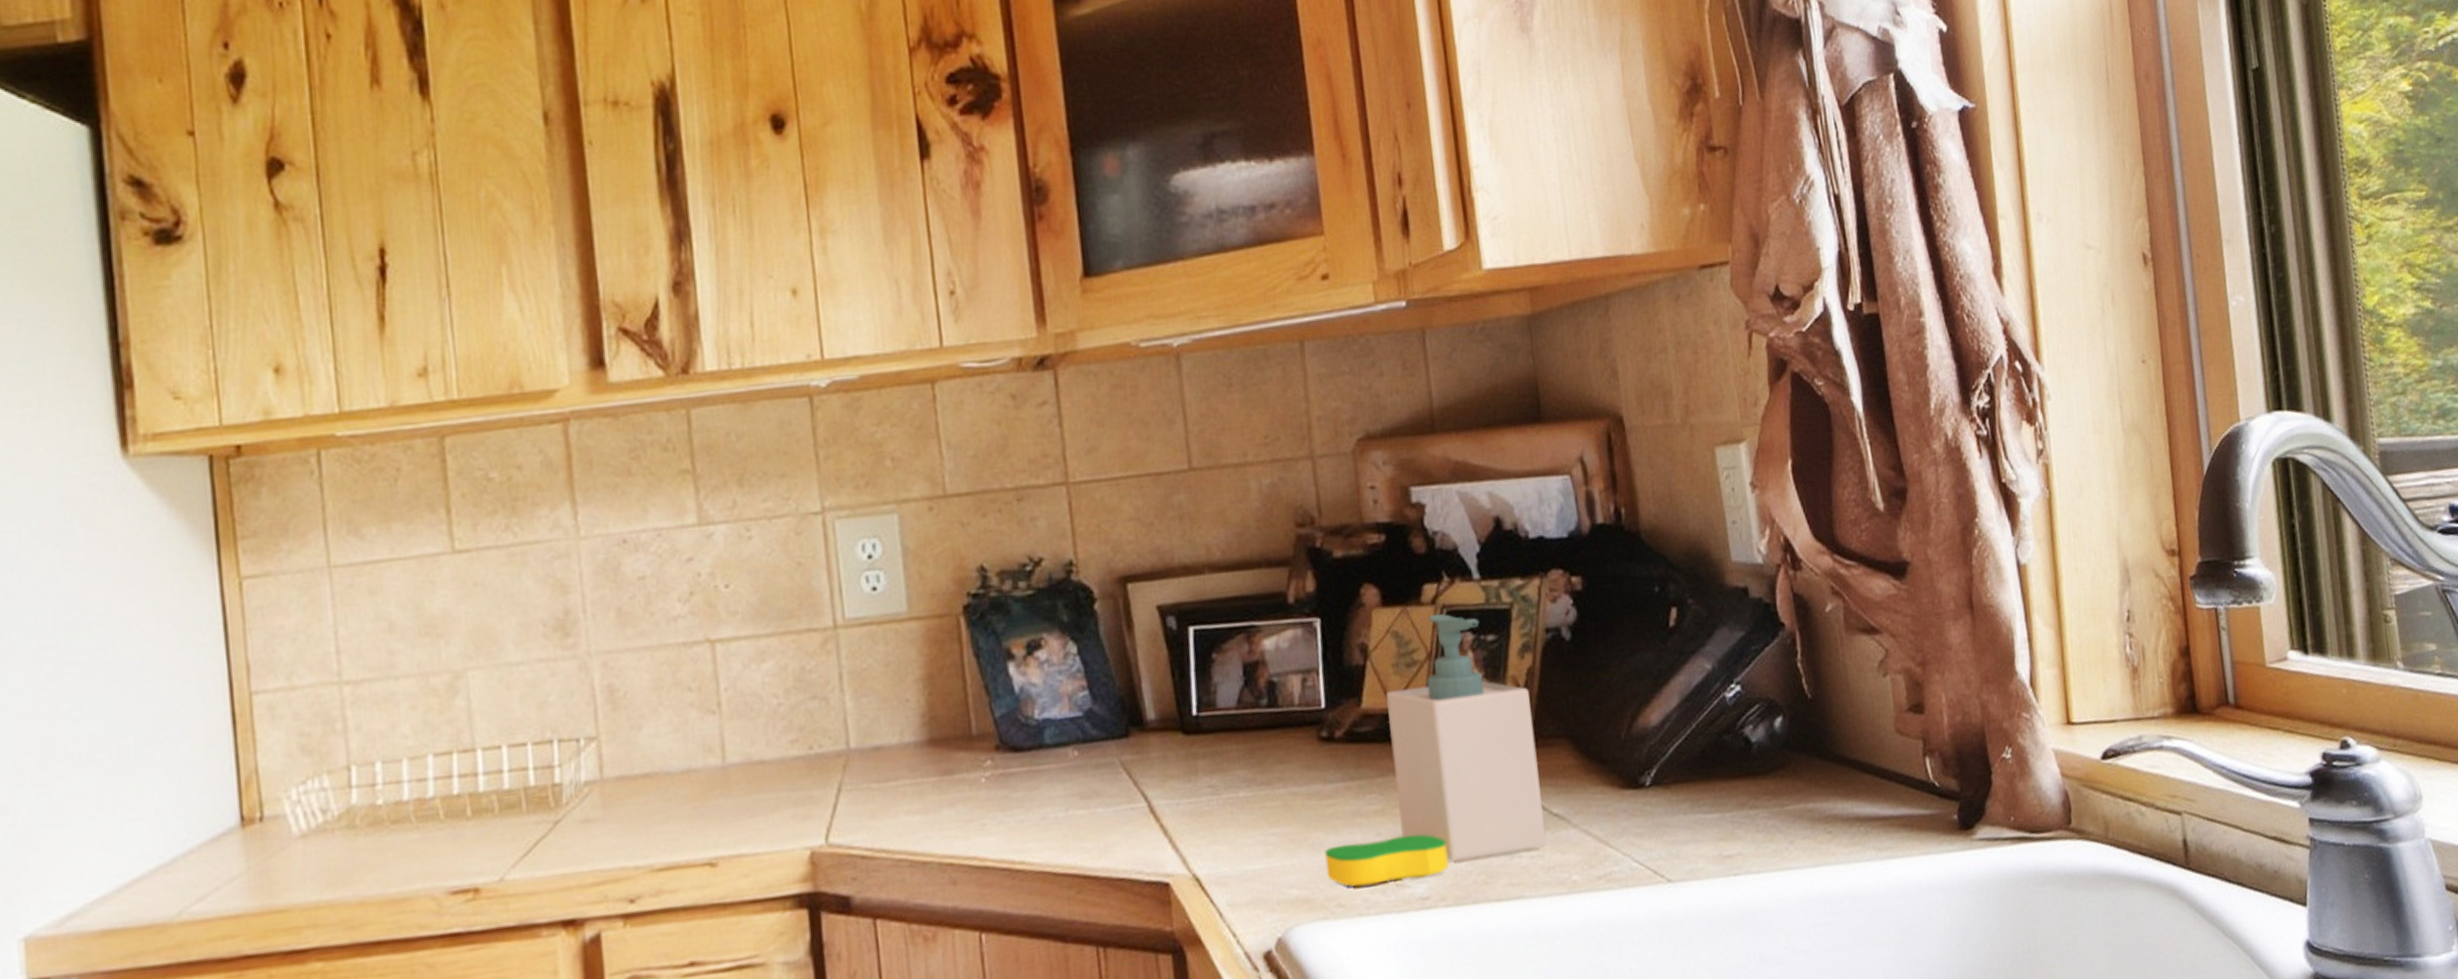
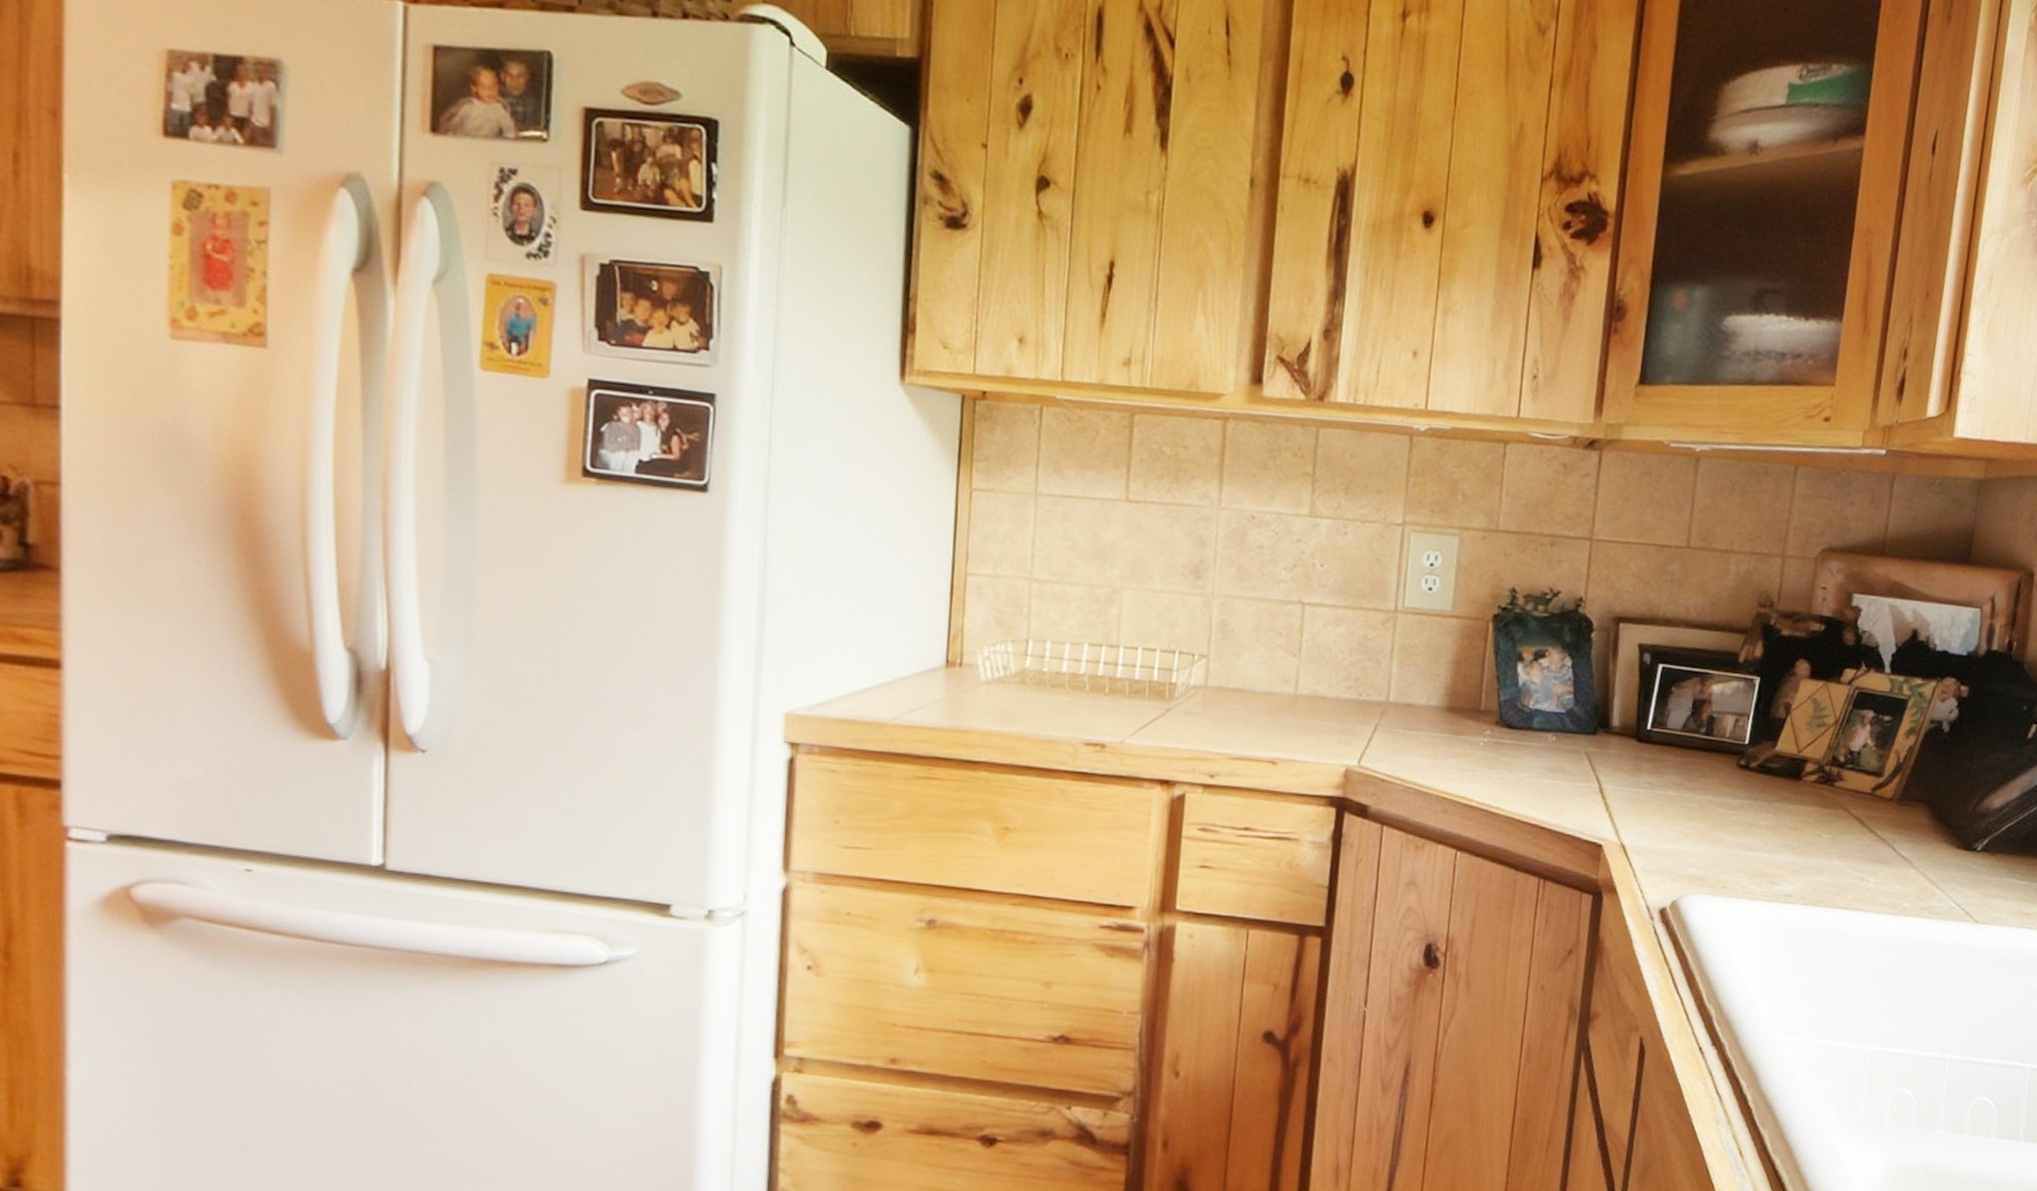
sponge: present [1324,834,1448,887] -> none [1720,844,1815,881]
soap bottle: present [1386,613,1547,861] -> none [1783,692,1906,878]

